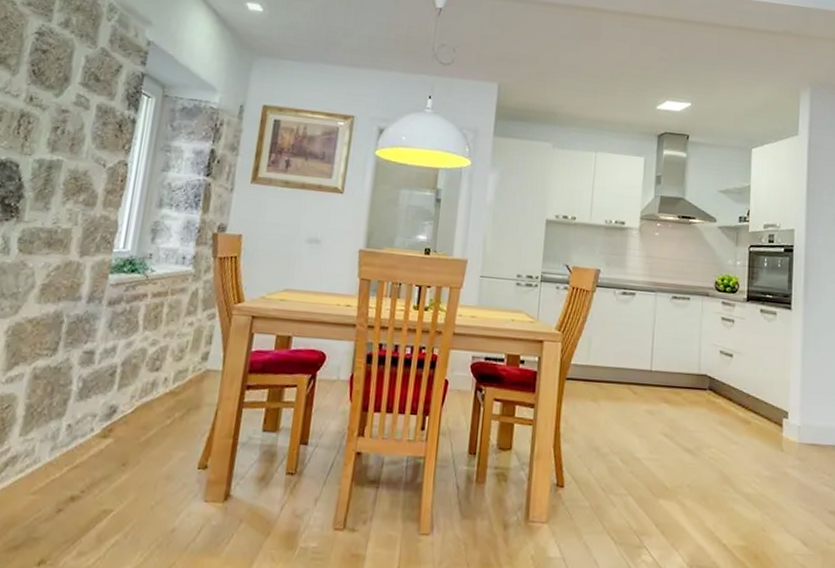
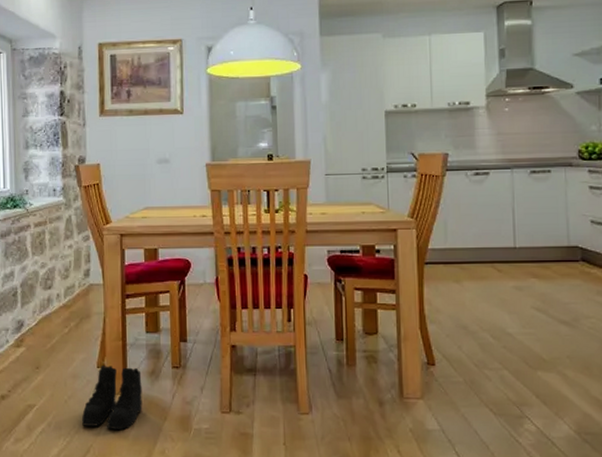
boots: none [166,467,250,545] -> present [81,366,143,430]

